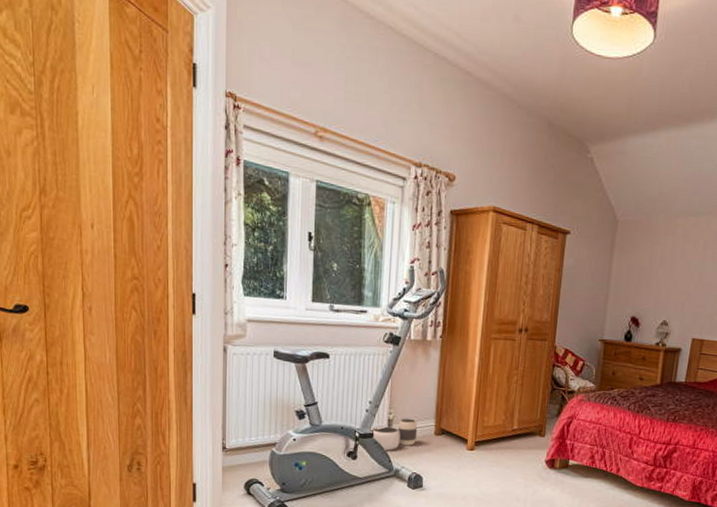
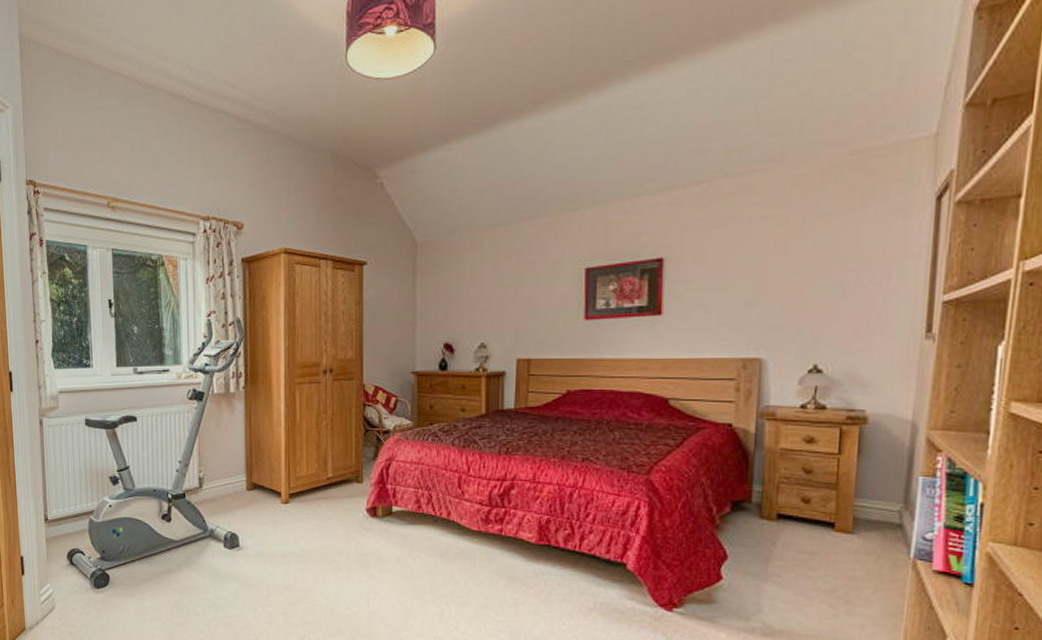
waste basket: present [371,418,417,451] -> none [183,475,228,510]

